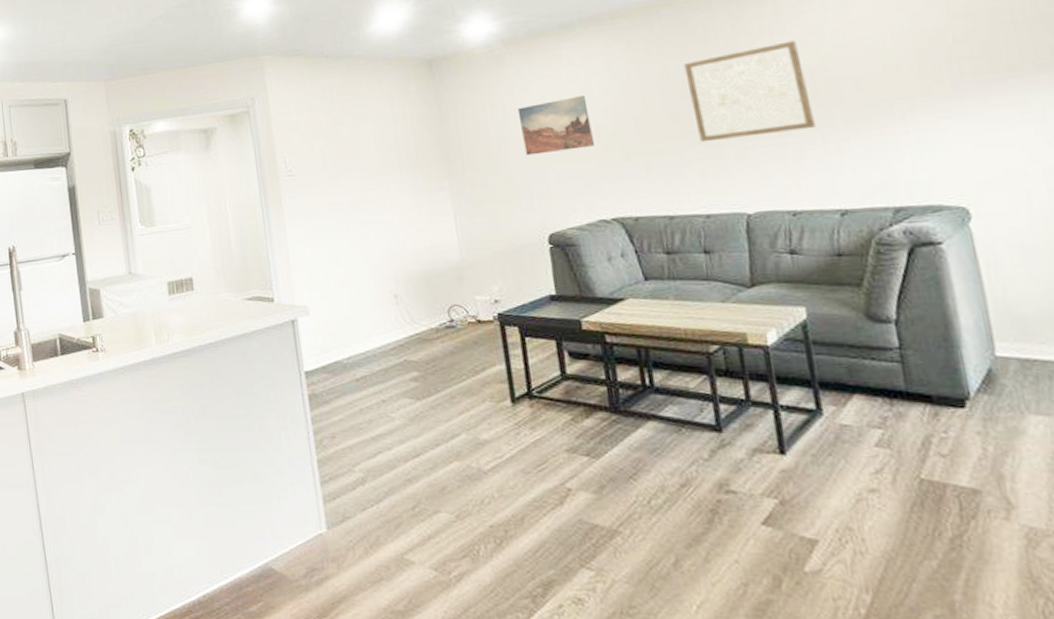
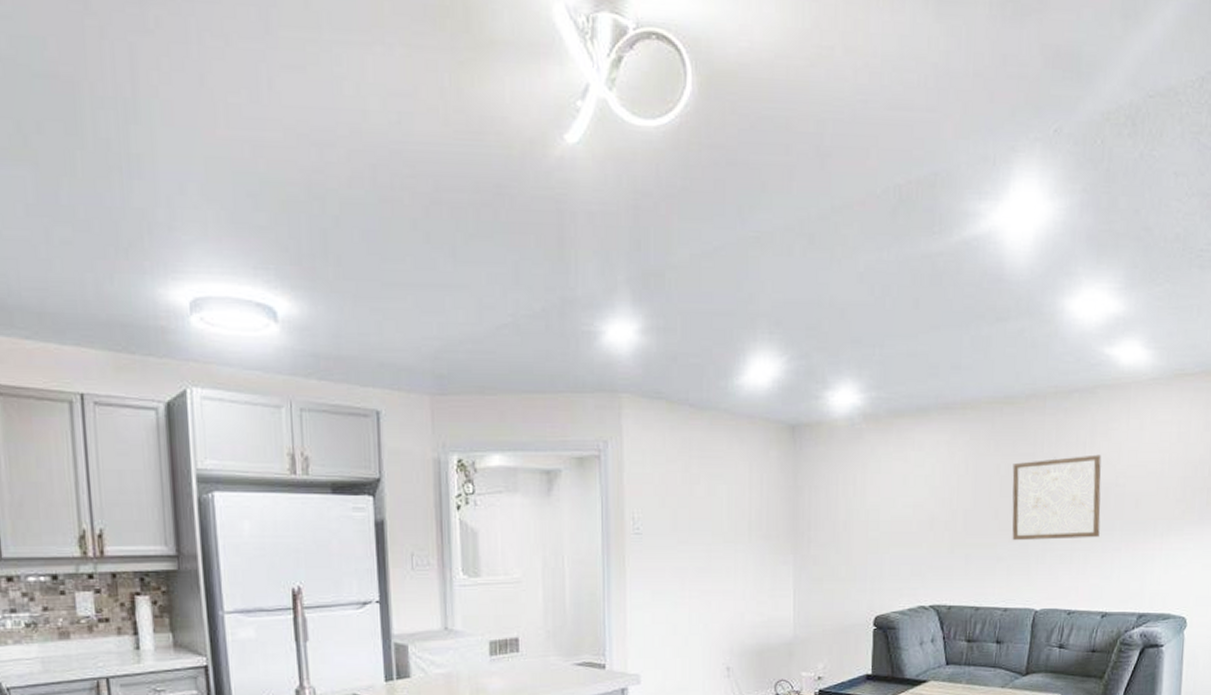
wall art: present [517,96,594,156] -> none [866,483,928,537]

